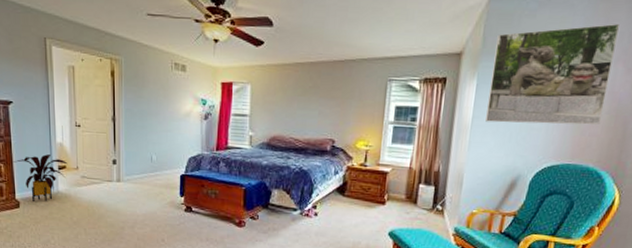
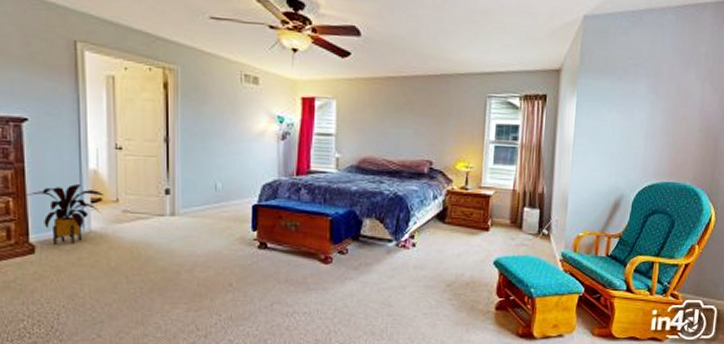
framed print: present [484,23,621,126] -> none [586,44,705,143]

